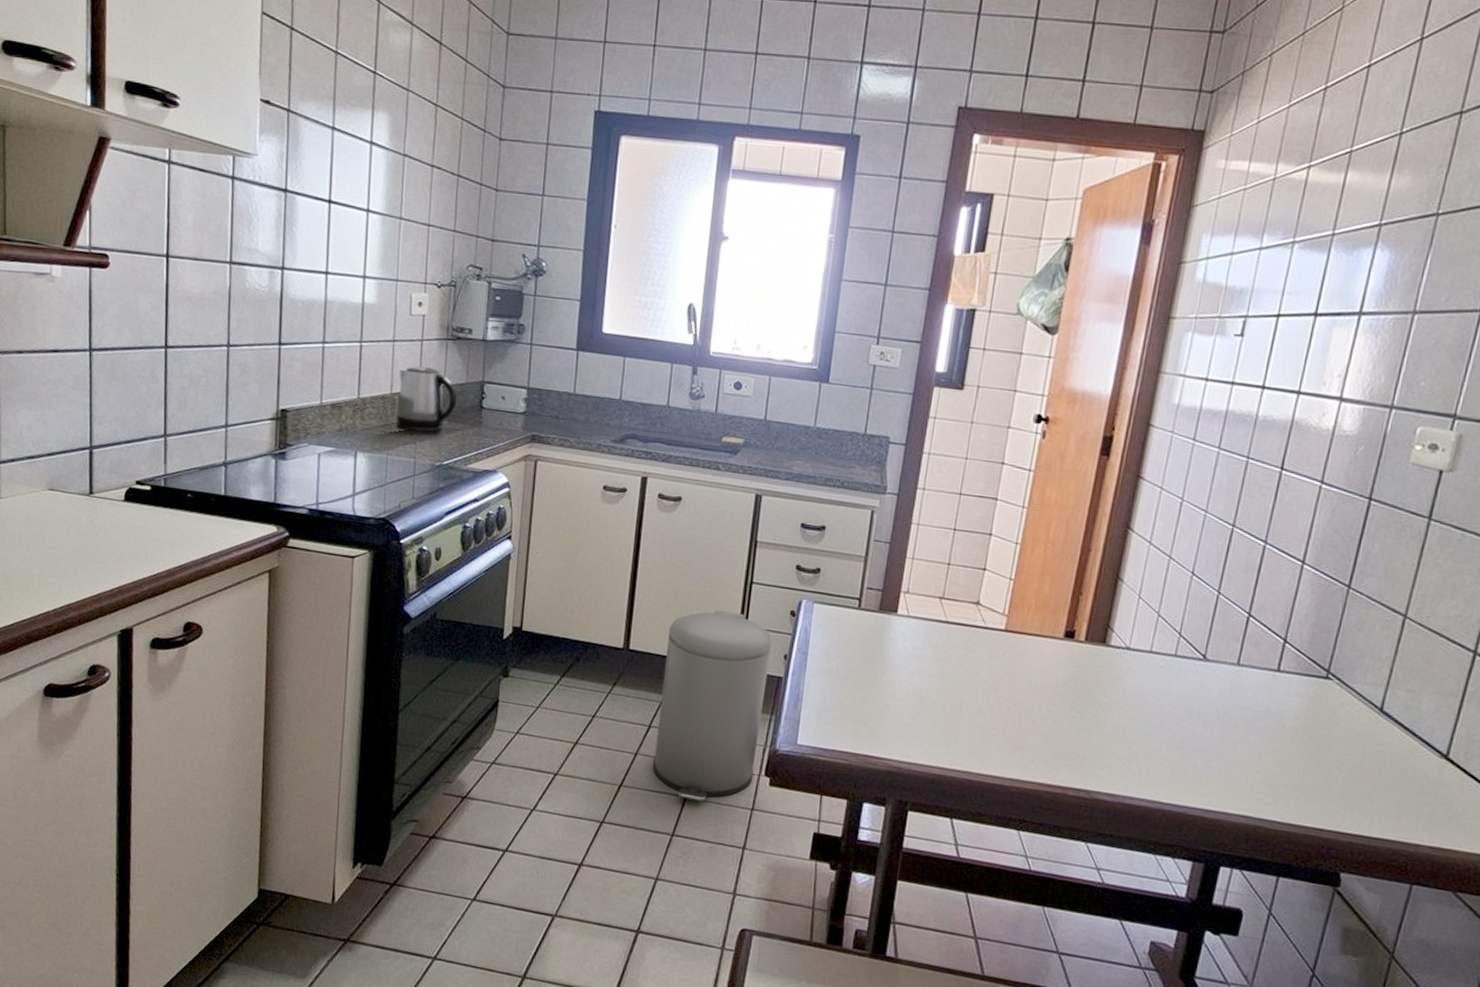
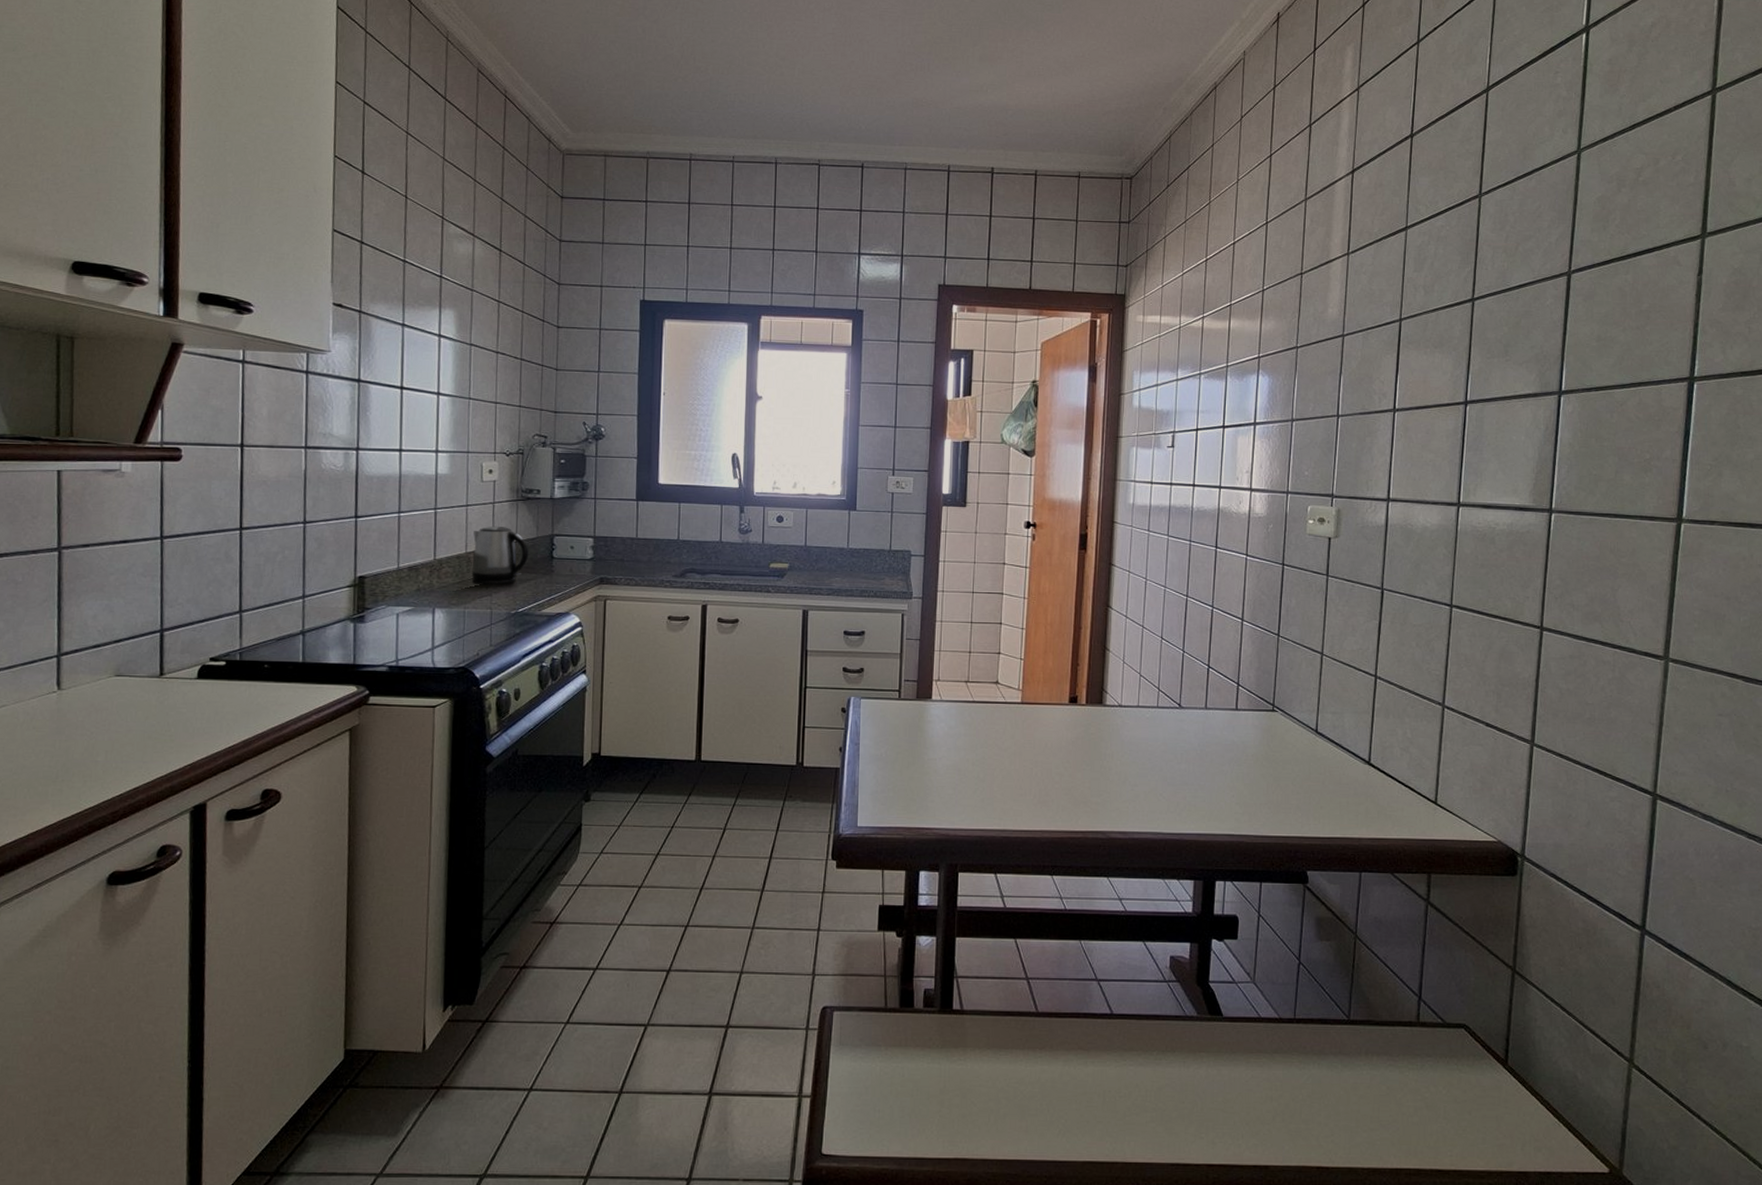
pedal bin: present [652,609,773,802] -> none [730,715,829,892]

